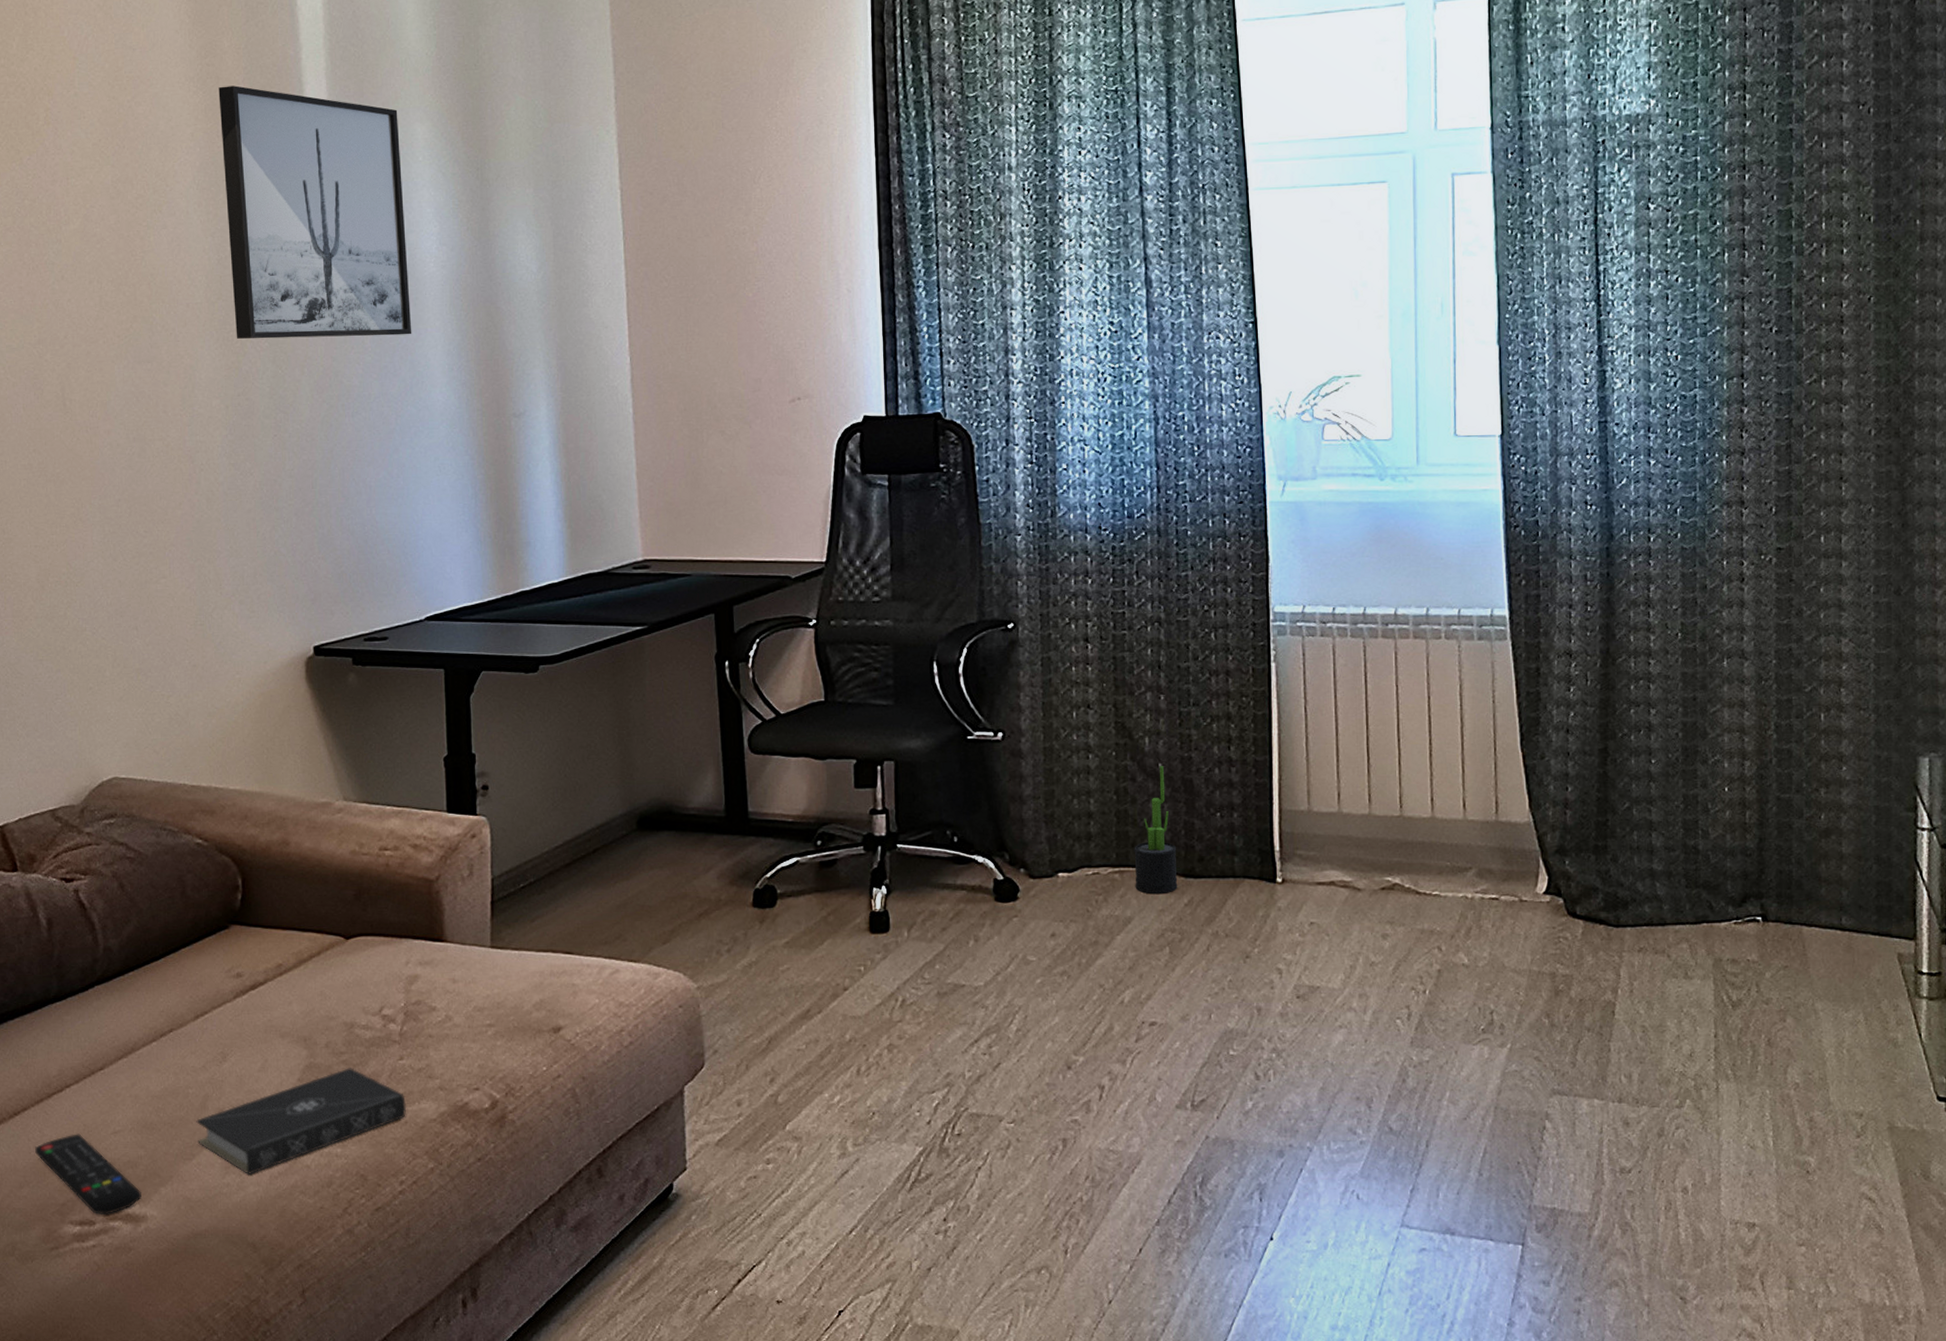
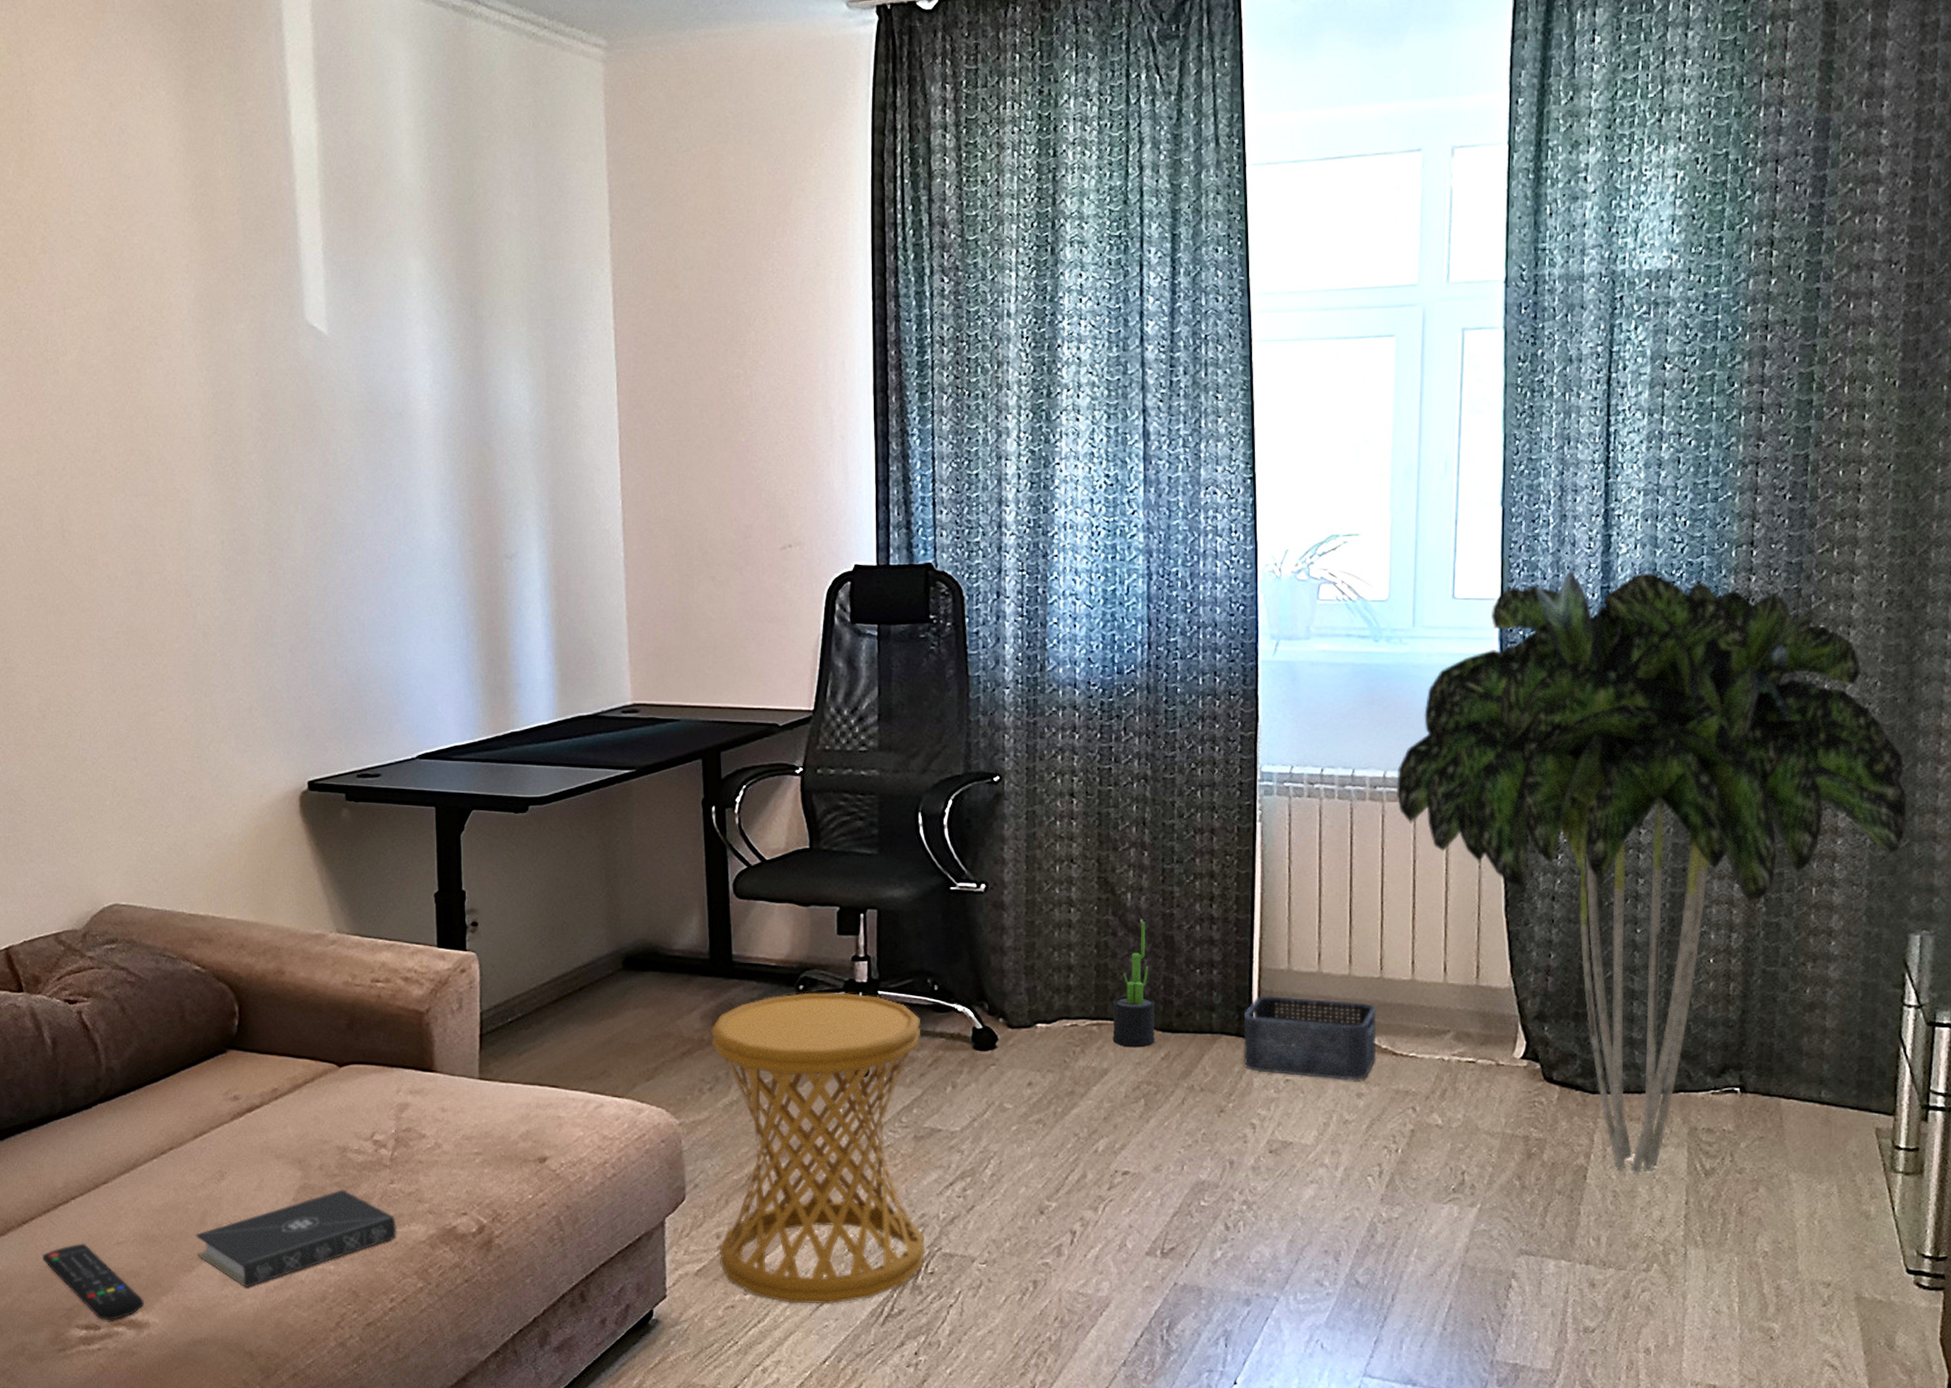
wall art: present [218,85,412,340] -> none [213,216,406,475]
side table: none [728,847,951,1172] -> present [711,992,925,1304]
storage bin: none [1265,836,1400,922] -> present [1243,995,1377,1081]
indoor plant: none [1407,406,1908,1009] -> present [1396,571,1908,1175]

